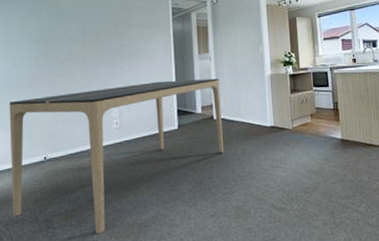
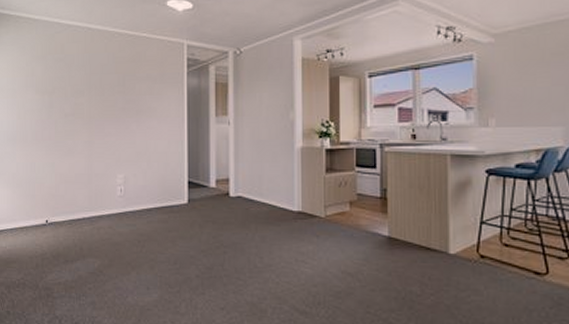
dining table: present [9,78,224,233] -> none [13,146,239,310]

